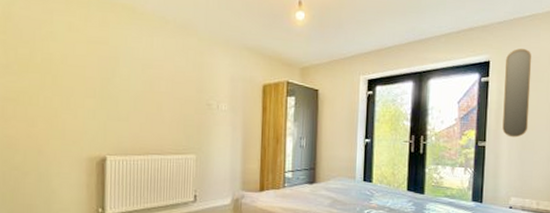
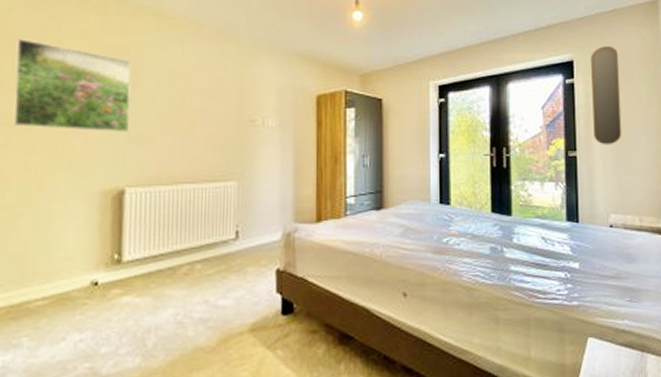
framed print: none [18,29,110,110] -> present [13,39,132,132]

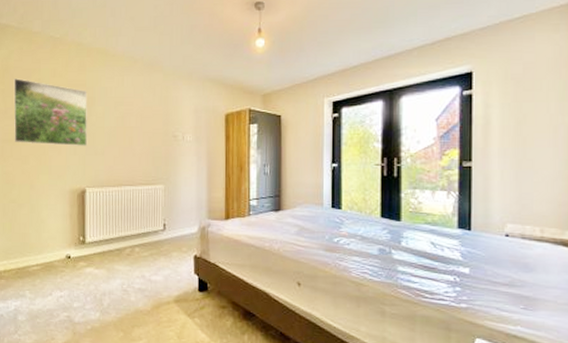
home mirror: present [591,46,622,145] -> none [492,55,526,156]

